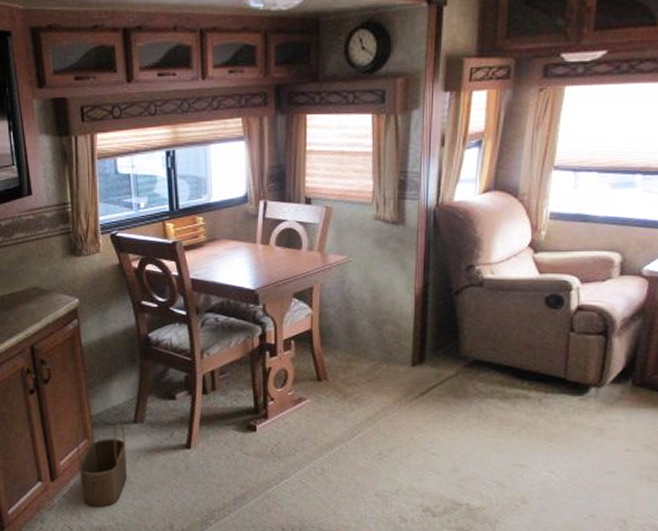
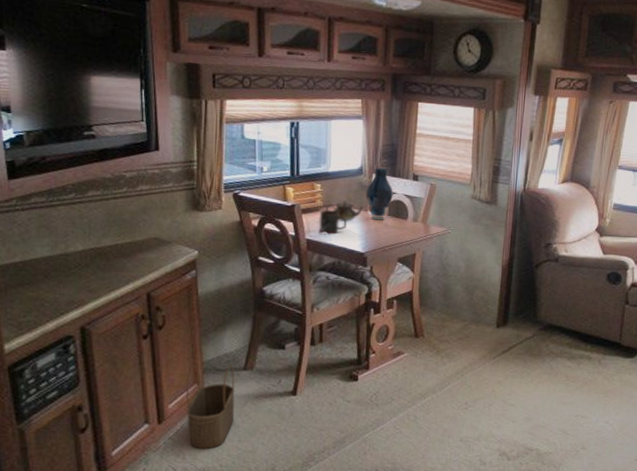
mug: none [203,245,234,271] -> present [319,210,347,234]
teapot: none [210,233,252,258] -> present [326,200,364,223]
vase: none [253,193,284,252] -> present [366,168,393,221]

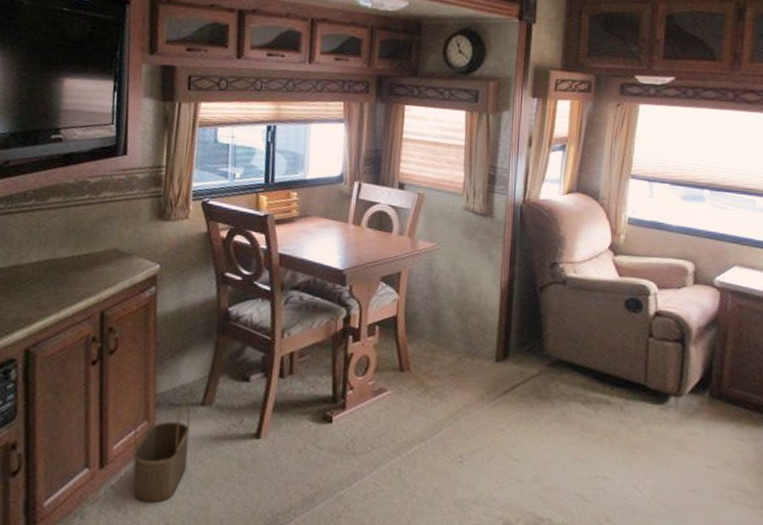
mug: present [319,210,347,234] -> none [293,221,324,248]
teapot: present [326,200,364,223] -> none [301,211,344,236]
vase: present [366,168,393,221] -> none [346,175,377,234]

